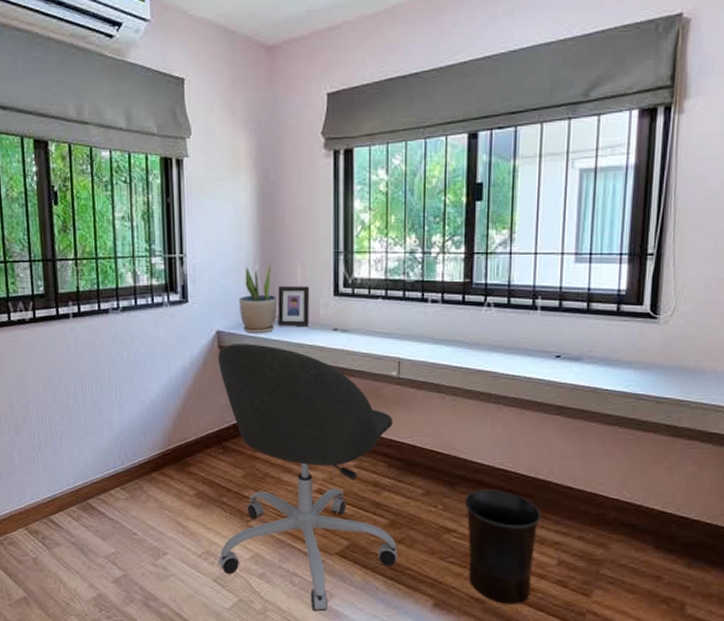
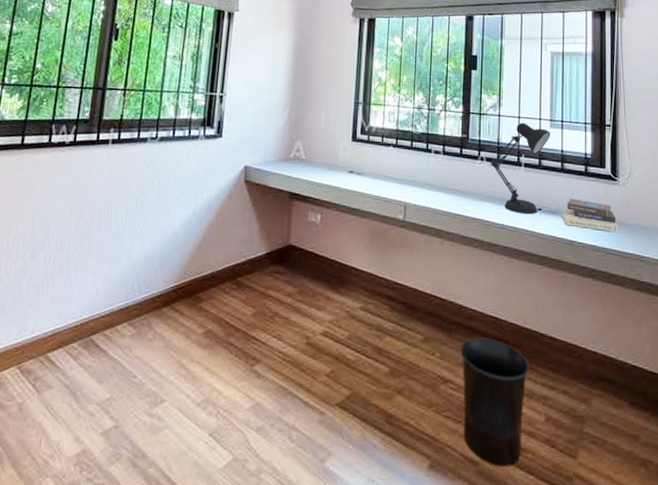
office chair: present [217,344,398,612] -> none [217,179,397,474]
potted plant: present [238,263,278,334] -> none [267,107,303,172]
picture frame: present [277,286,310,327] -> none [301,129,332,168]
desk lamp: none [499,259,576,363] -> present [491,122,551,215]
books: none [585,341,656,377] -> present [561,198,619,233]

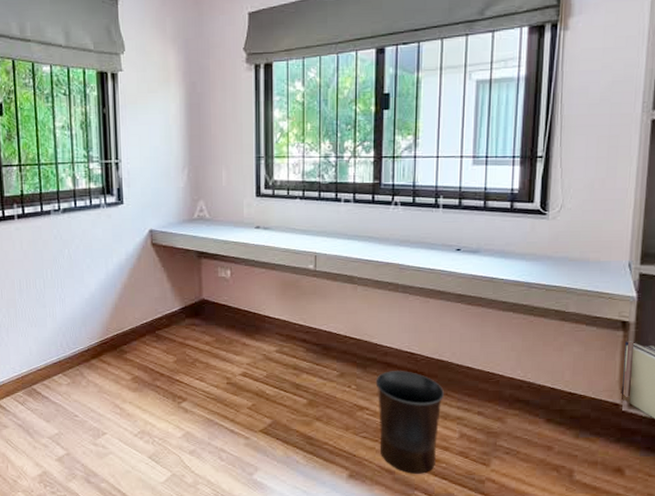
desk lamp: present [491,122,551,215] -> none [406,161,473,256]
books: present [561,198,619,233] -> none [482,236,546,267]

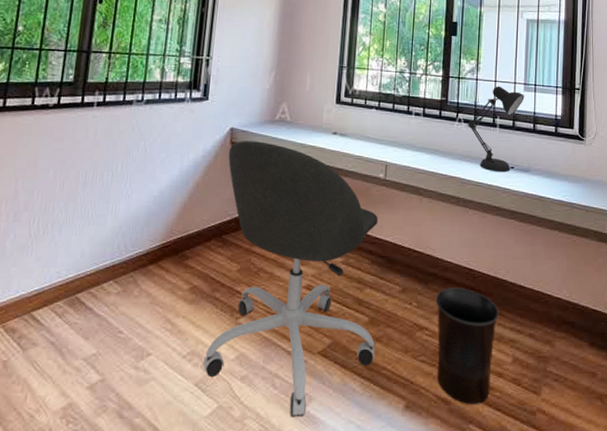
office chair: none [150,241,316,484] -> present [203,141,378,418]
desk lamp: none [406,161,473,256] -> present [468,86,525,173]

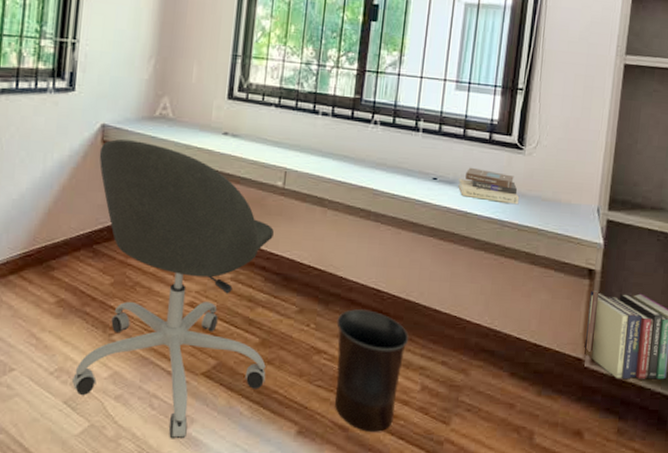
desk lamp: present [468,86,525,173] -> none [385,83,456,185]
books: none [532,157,585,189] -> present [458,167,520,205]

